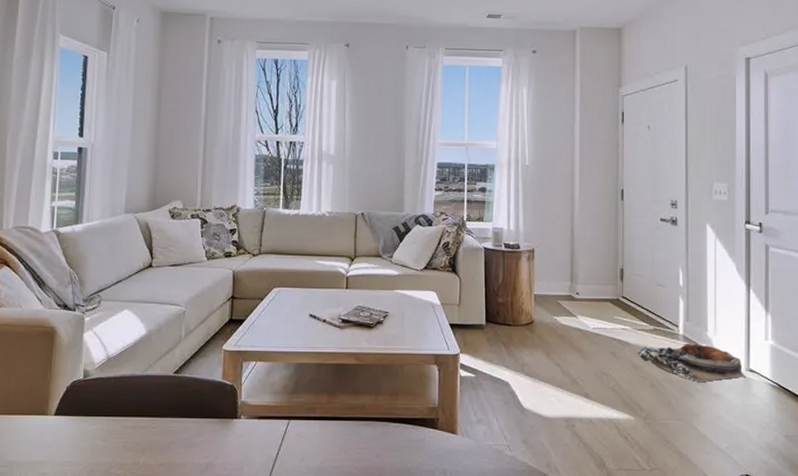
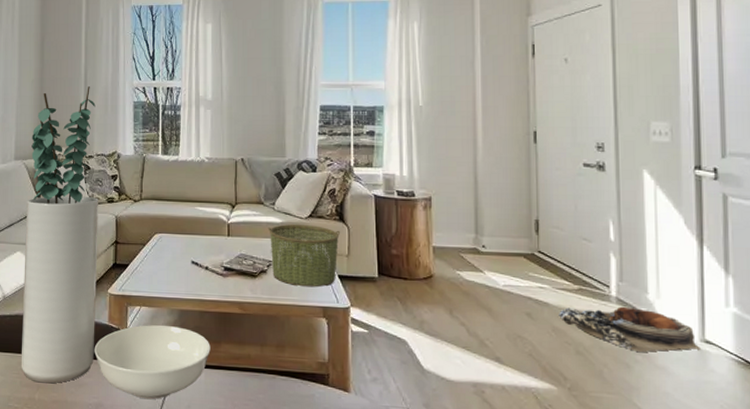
vase: none [125,138,215,446] -> present [21,86,98,384]
bowl: none [206,379,326,455] -> present [94,324,211,400]
basket: none [385,275,453,336] -> present [267,224,341,288]

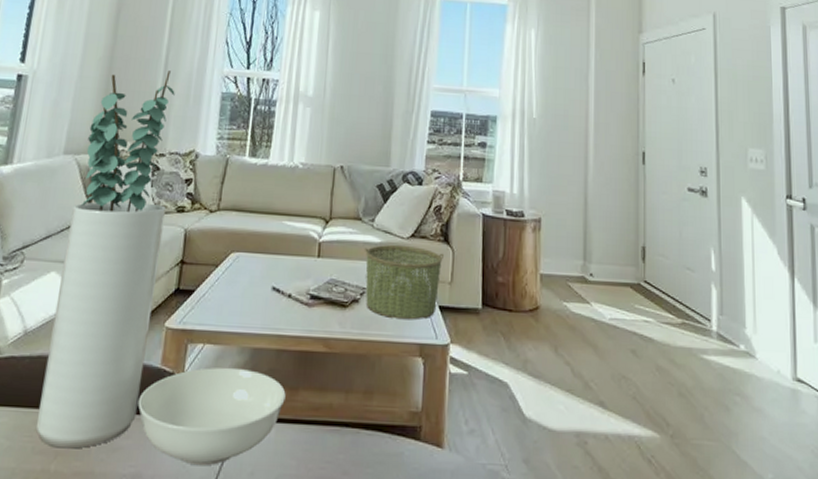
dog bed: present [559,306,700,353] -> none [663,342,793,394]

